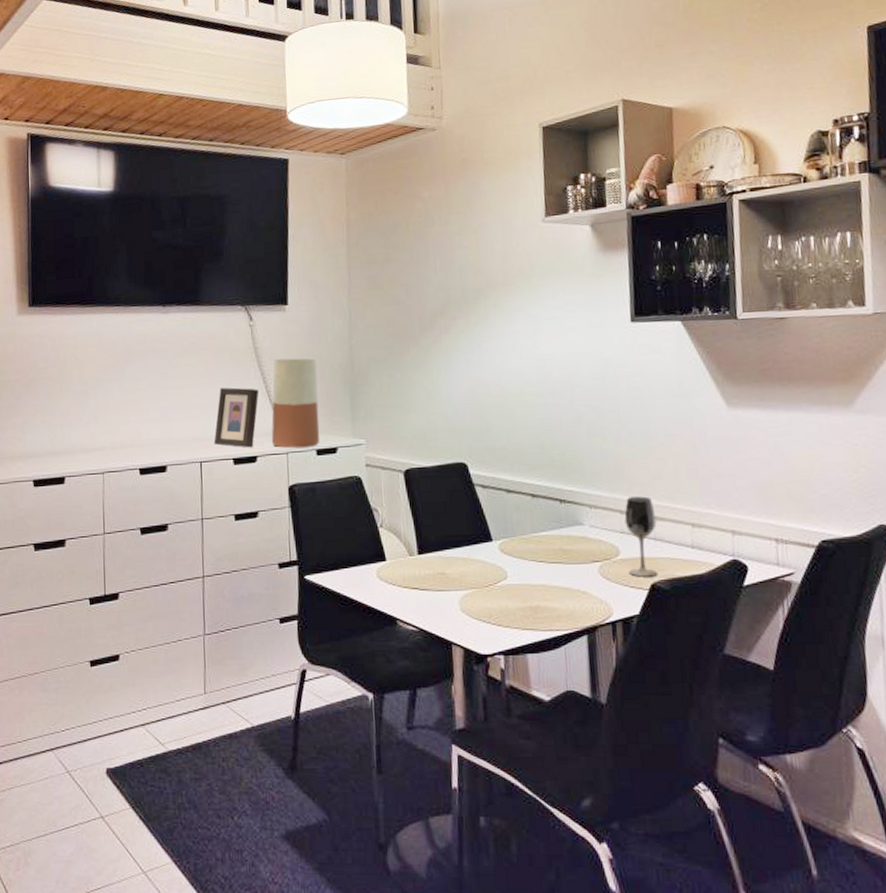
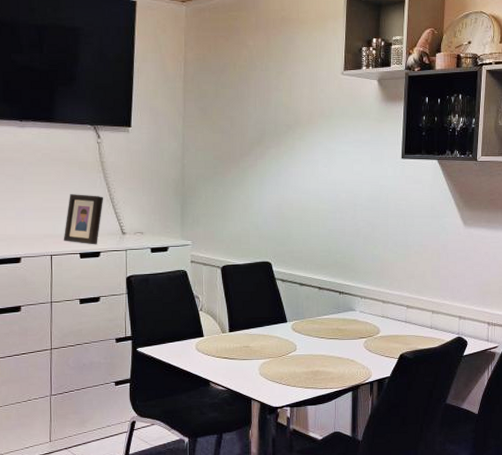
vase: present [271,358,320,449] -> none [113,172,154,247]
wine glass: present [624,496,658,577] -> none [385,290,408,349]

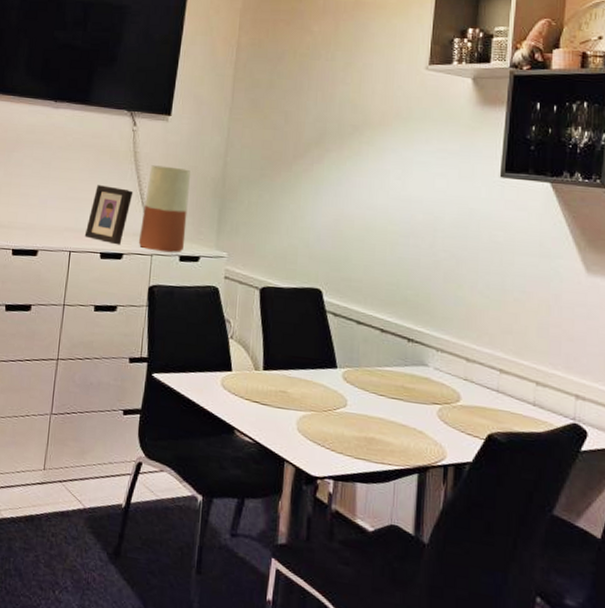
vase: none [113,172,154,247] -> present [138,165,190,253]

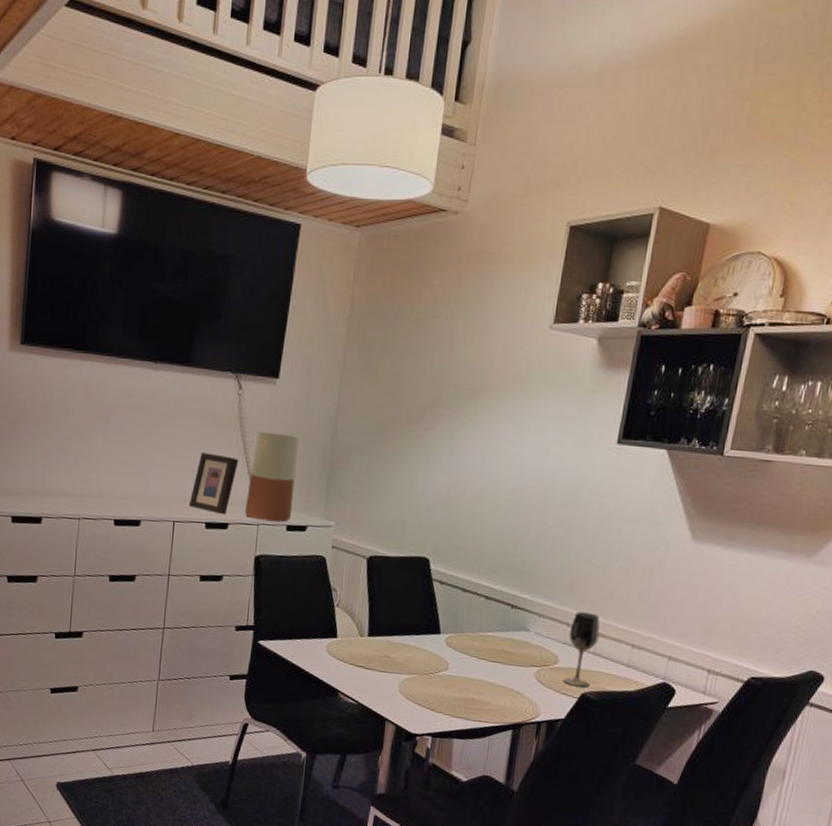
wine glass: none [468,346,501,428] -> present [563,611,601,688]

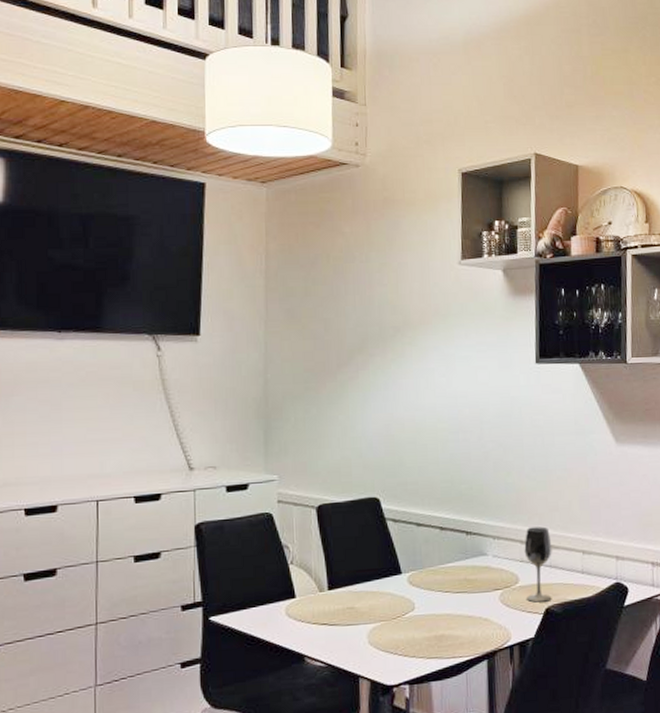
picture frame: present [188,453,239,515] -> none [113,421,166,486]
vase: present [244,431,299,523] -> none [177,391,231,486]

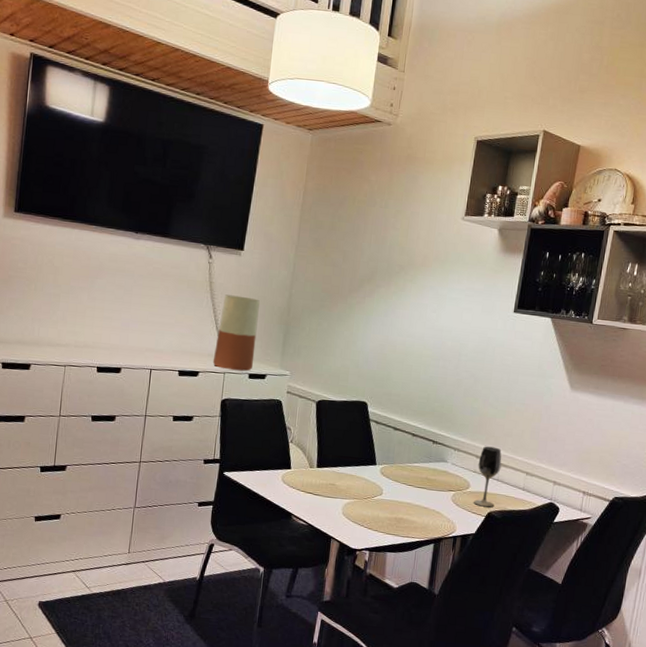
vase: none [177,391,231,486] -> present [212,294,260,372]

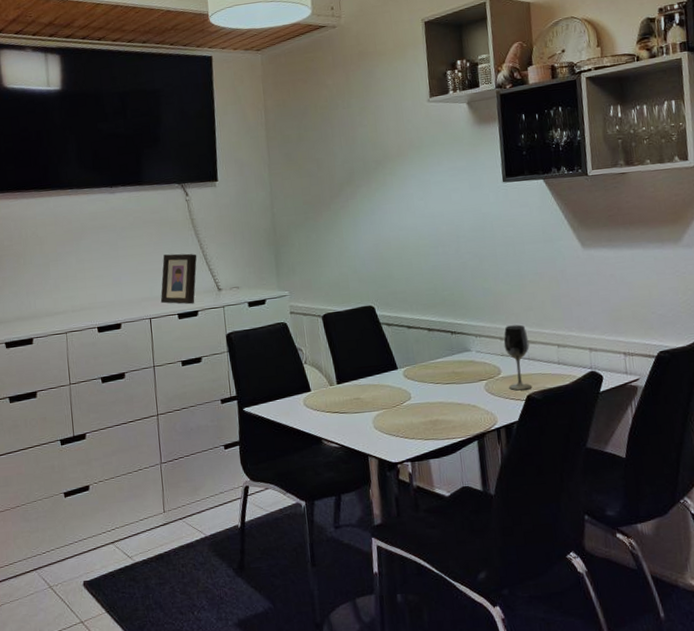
picture frame: none [164,311,209,364] -> present [160,253,197,305]
vase: present [212,294,260,372] -> none [208,225,251,303]

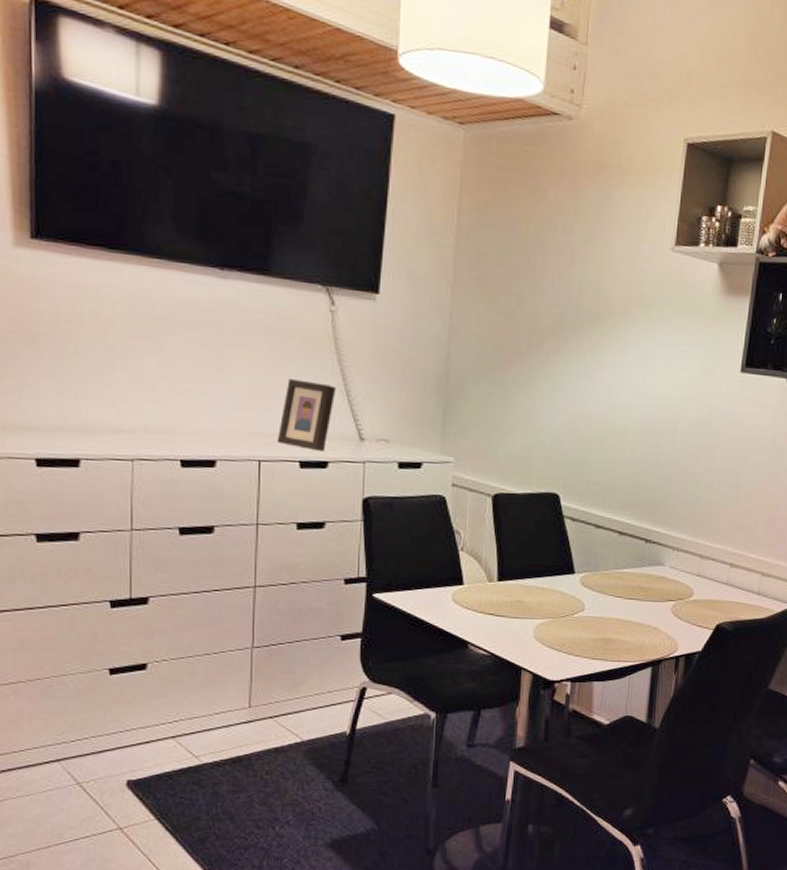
wine glass: present [503,324,532,391] -> none [699,543,732,618]

